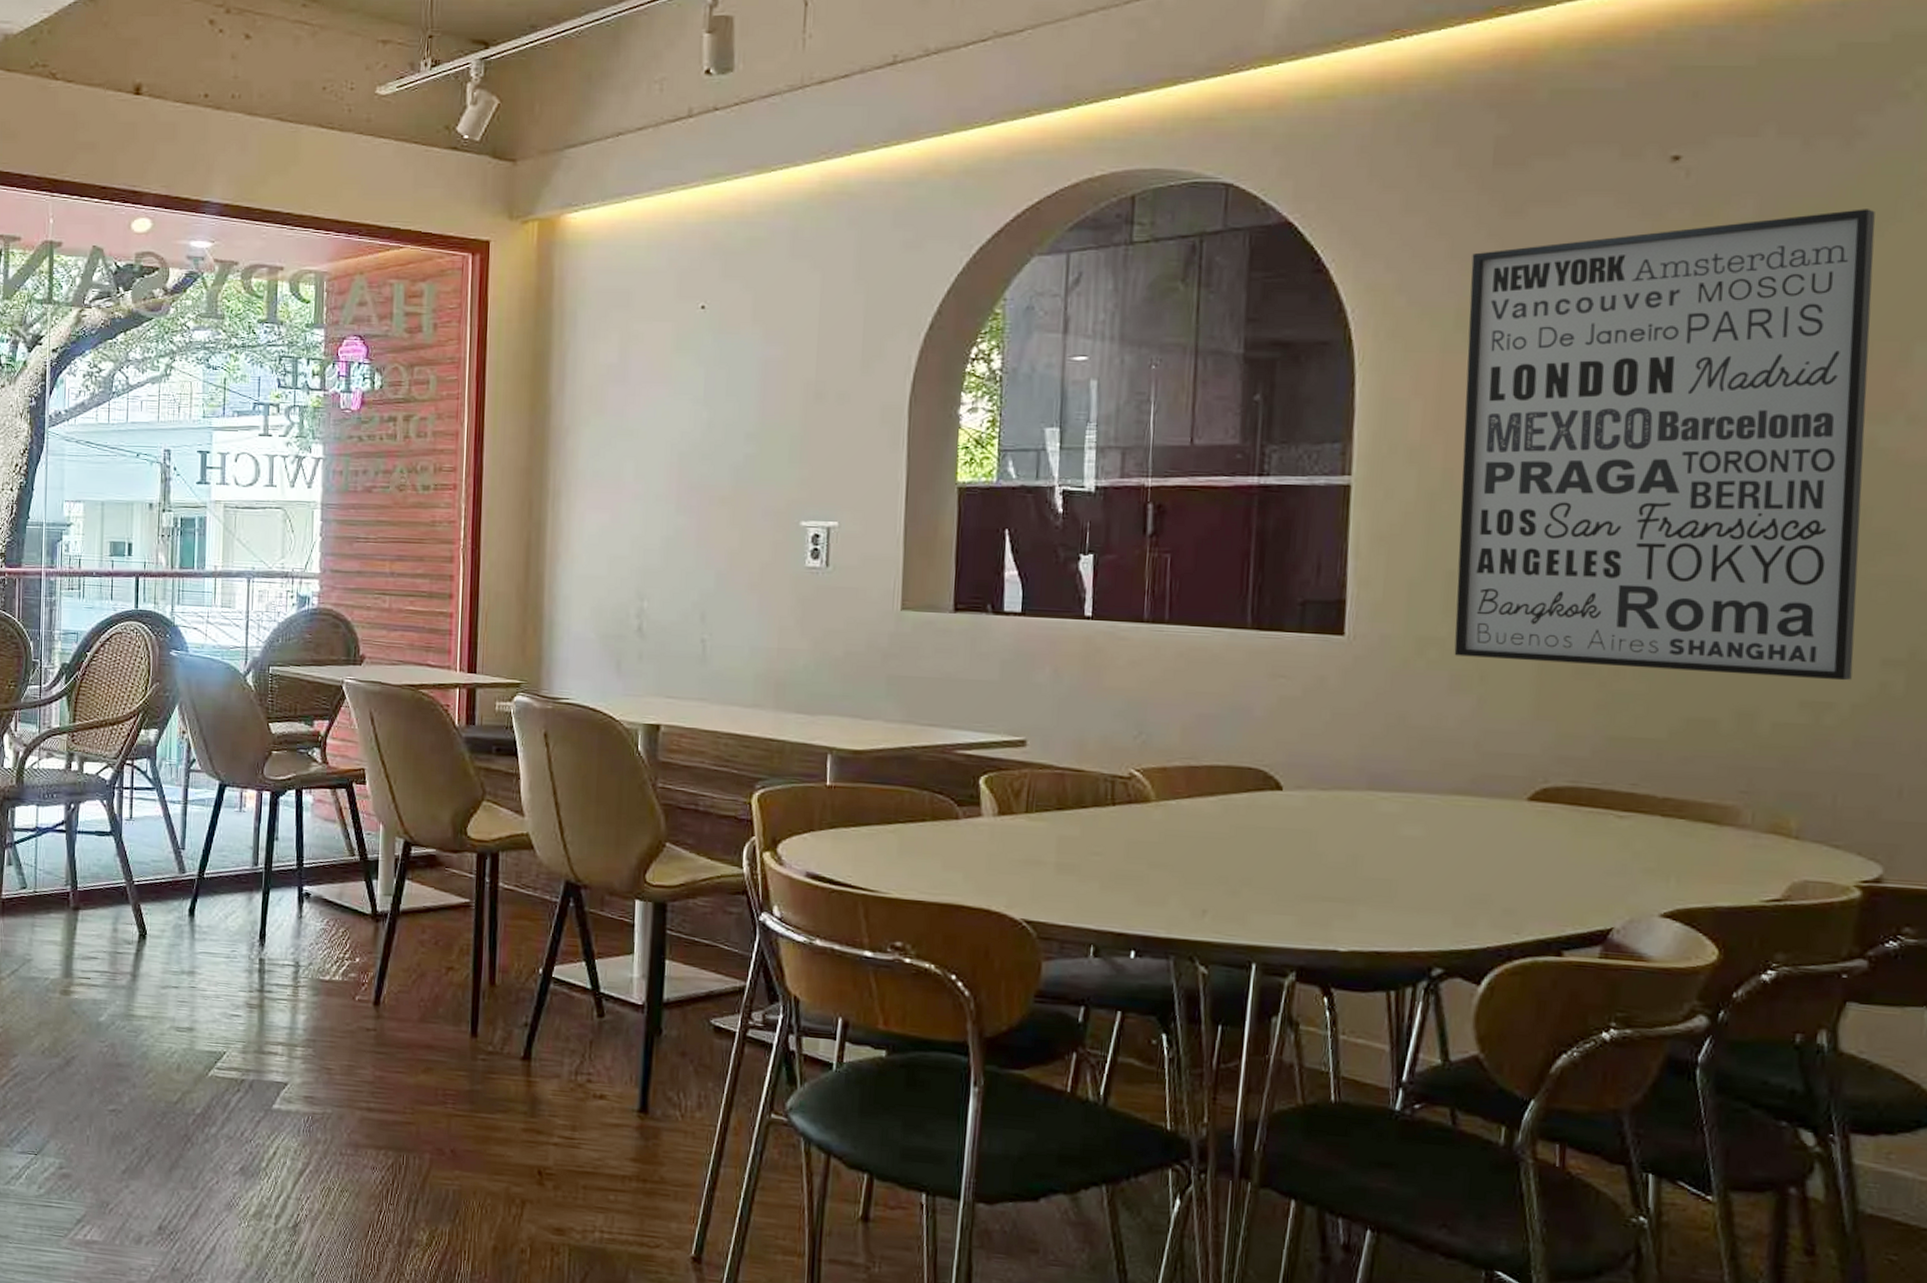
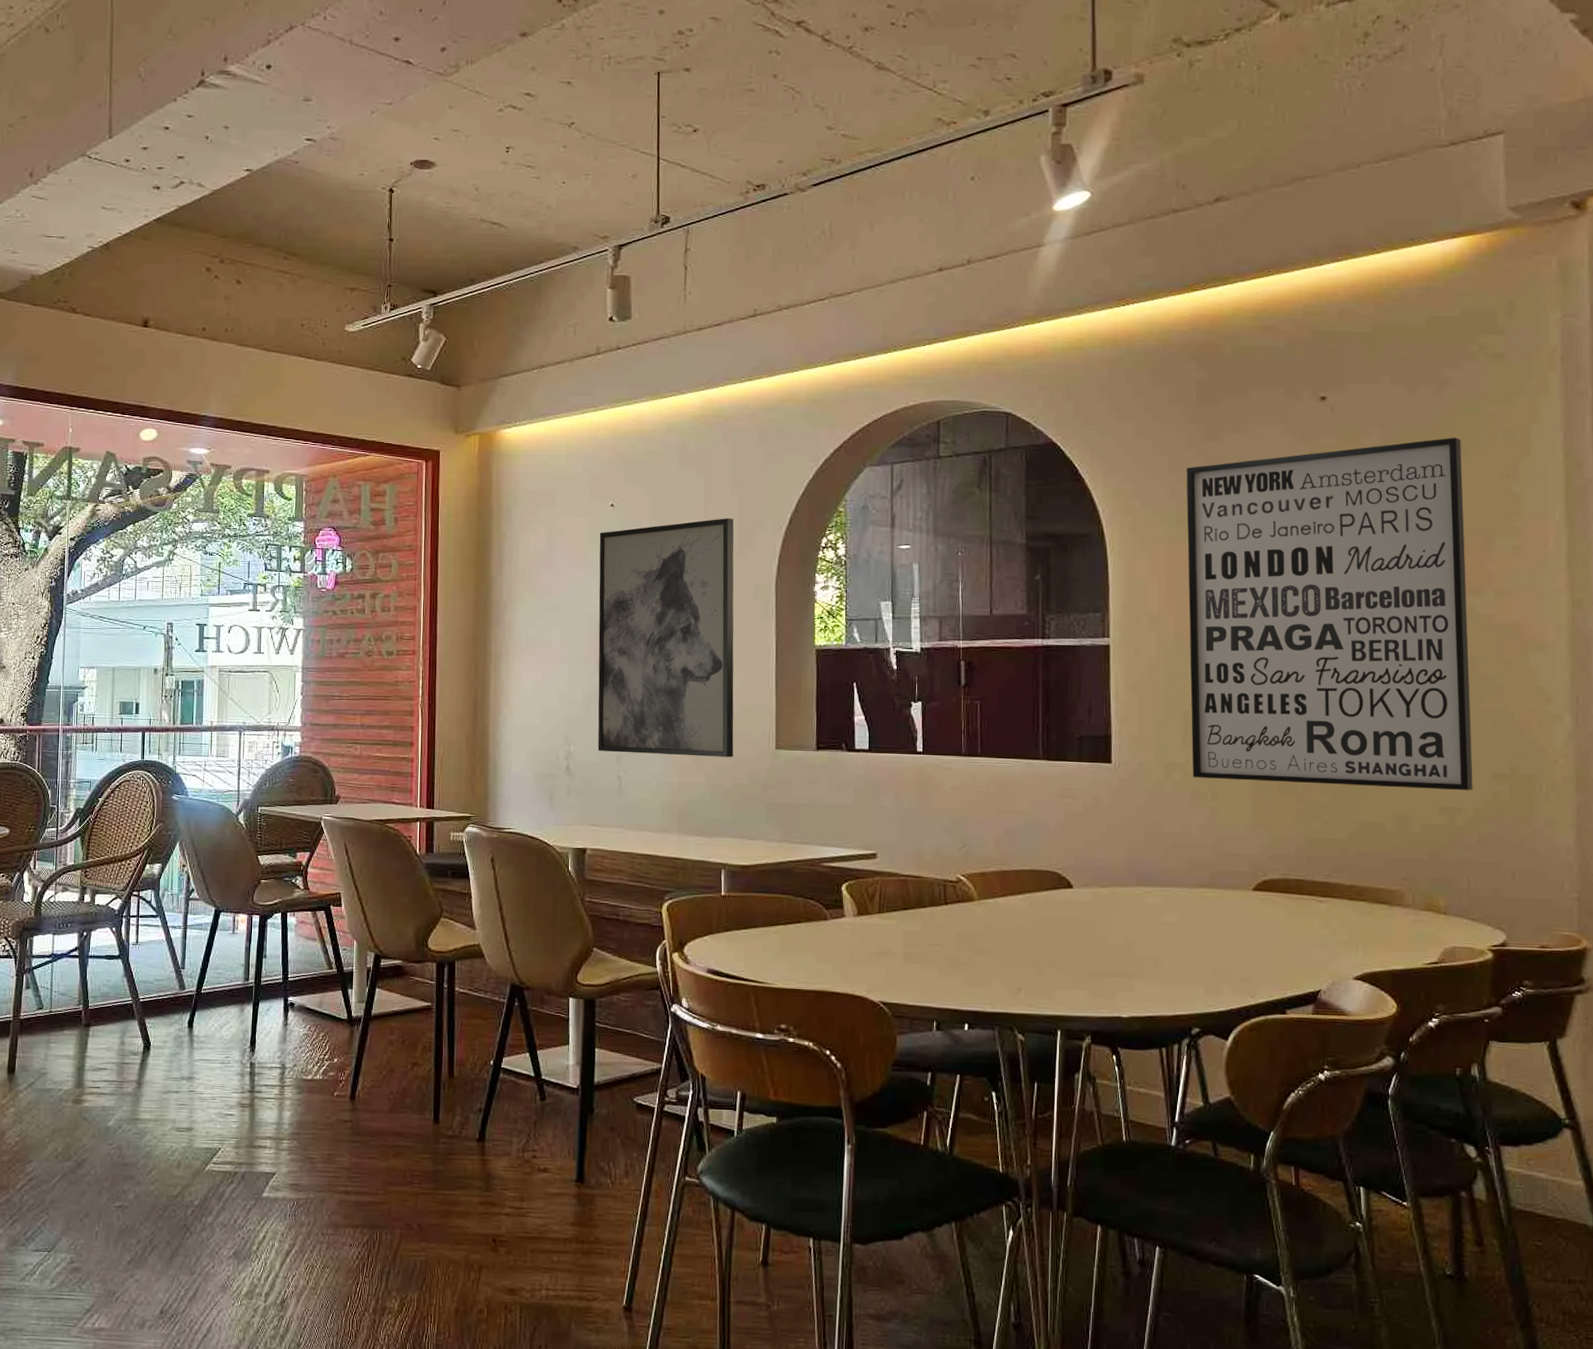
wall art: none [677,322,858,619] -> present [597,518,734,757]

